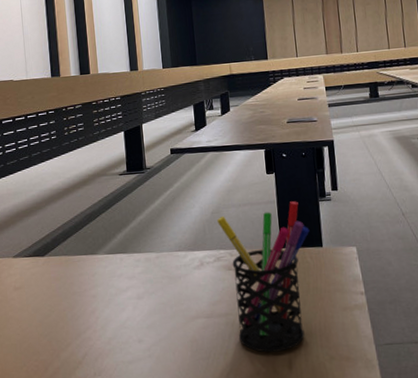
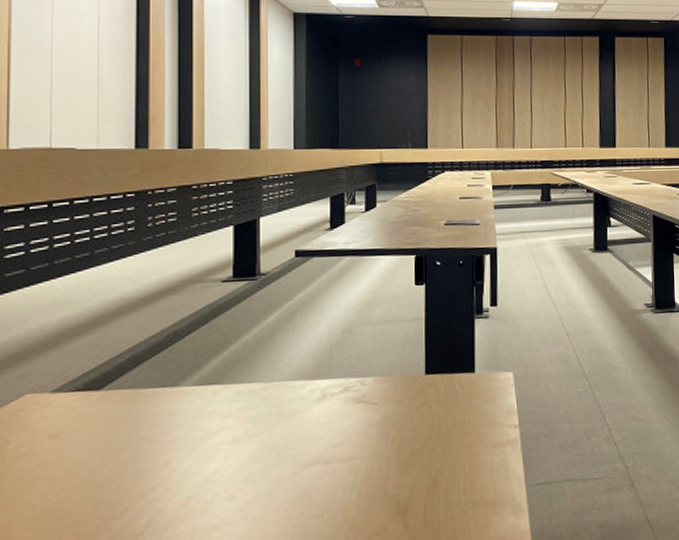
pen holder: present [217,201,310,353] -> none [349,318,461,503]

